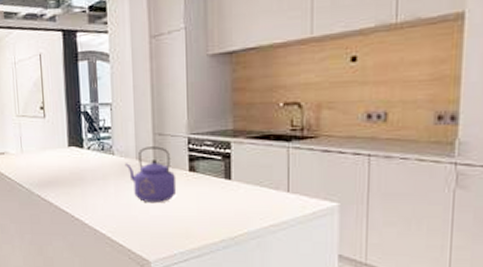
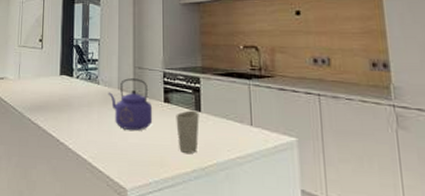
cup: none [203,179,229,223] -> present [176,110,199,153]

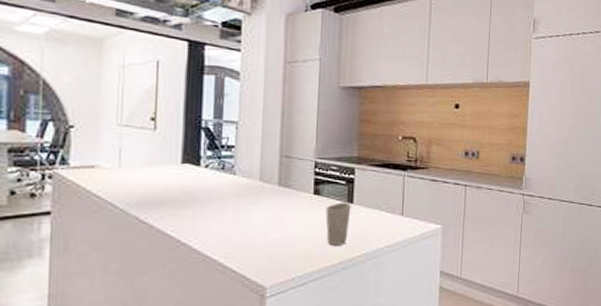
kettle: present [108,78,153,130] -> none [246,168,301,225]

